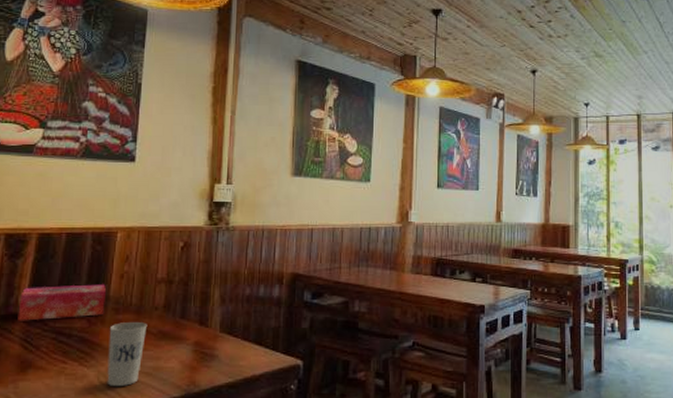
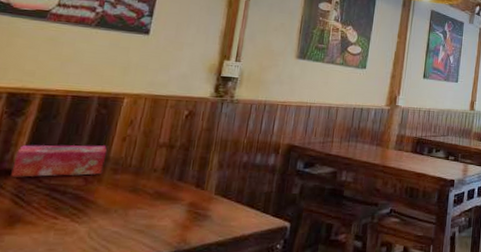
cup: present [107,321,148,386] -> none [97,181,145,242]

